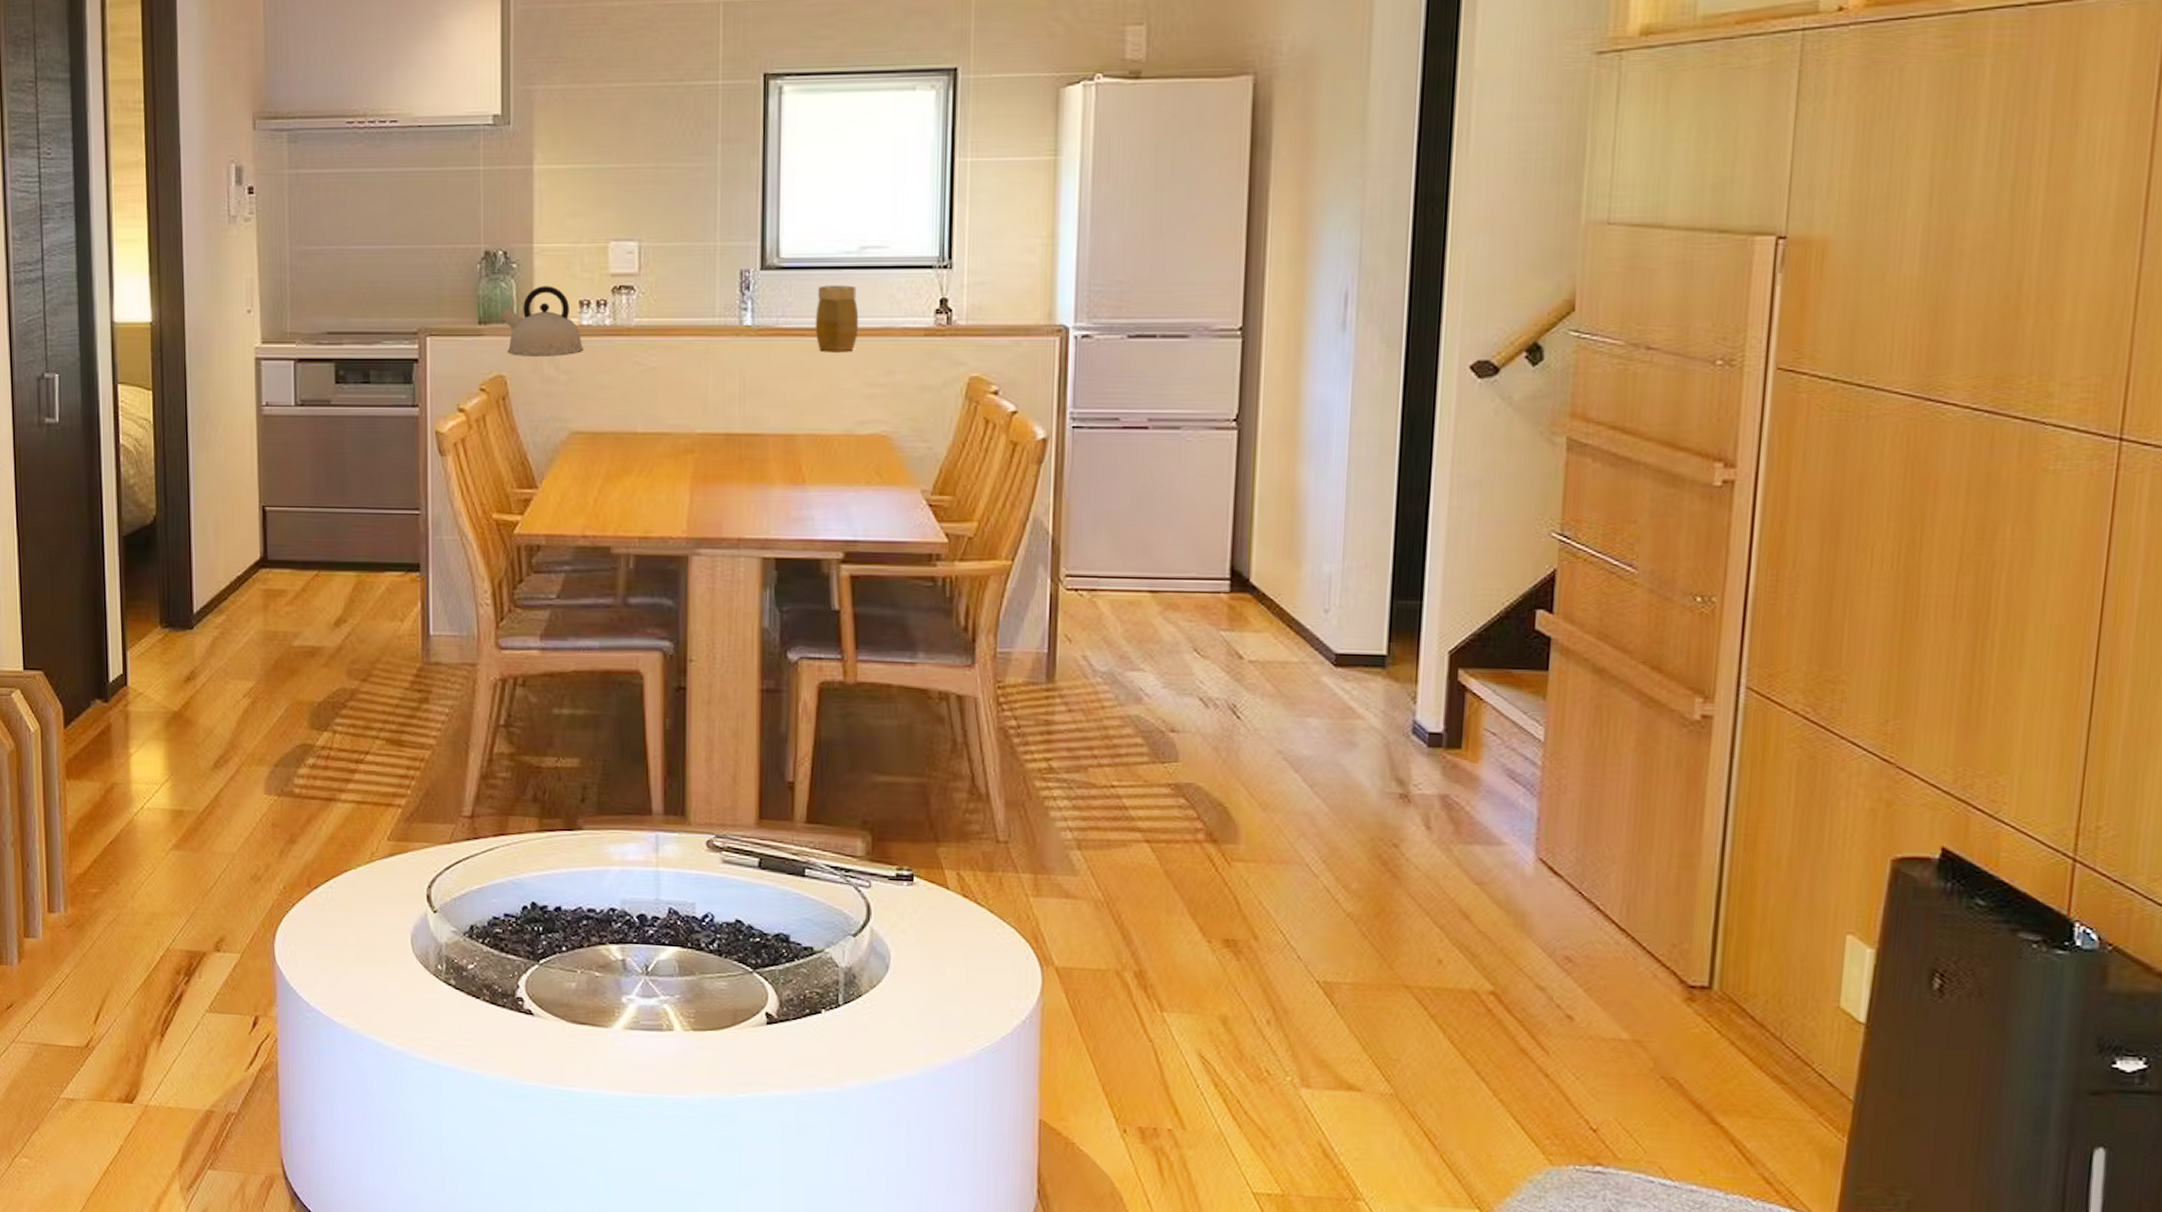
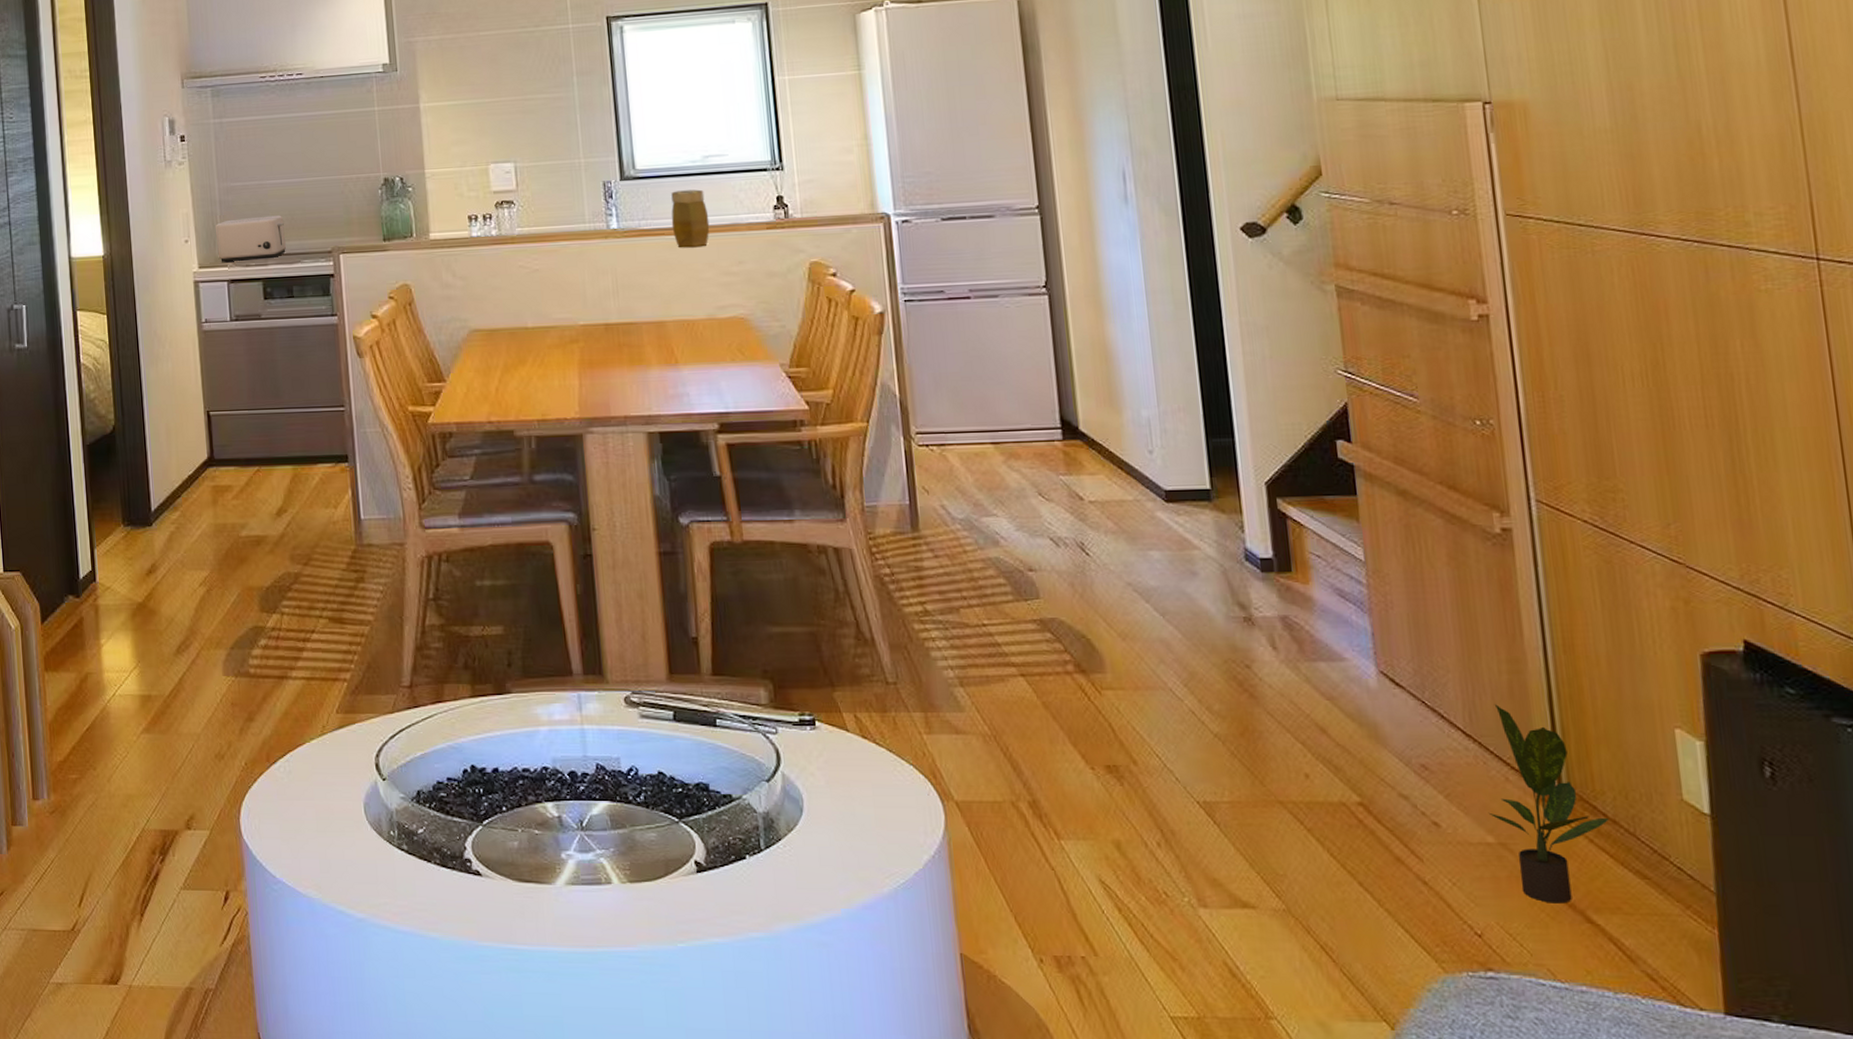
toaster: none [283,287,366,339] -> present [215,215,287,263]
kettle: present [500,286,584,356] -> none [401,204,476,267]
potted plant: none [1628,899,1757,1104] -> present [1488,704,1610,904]

